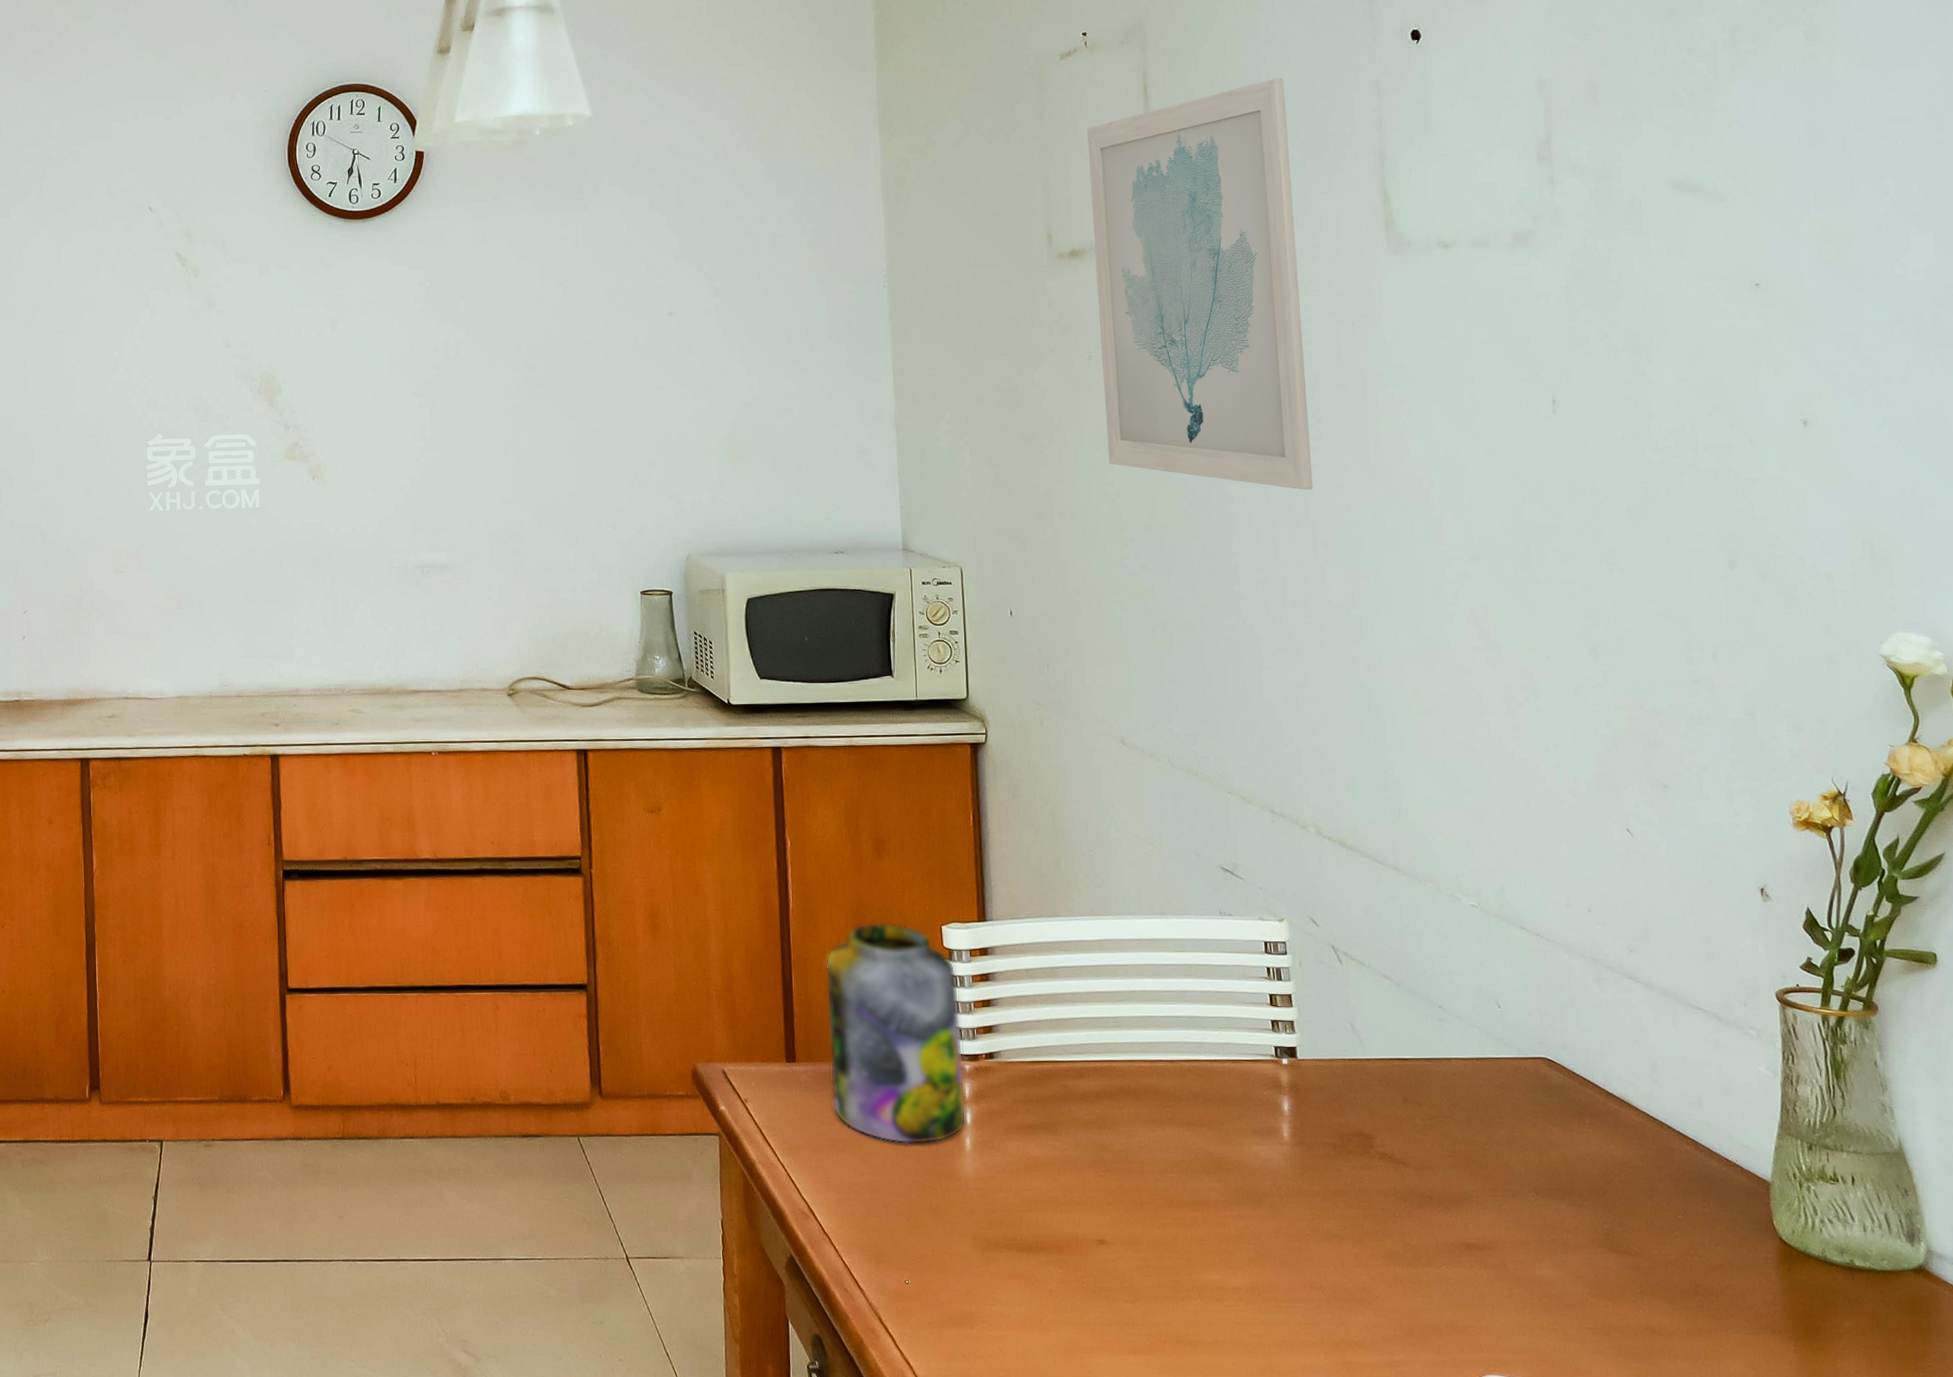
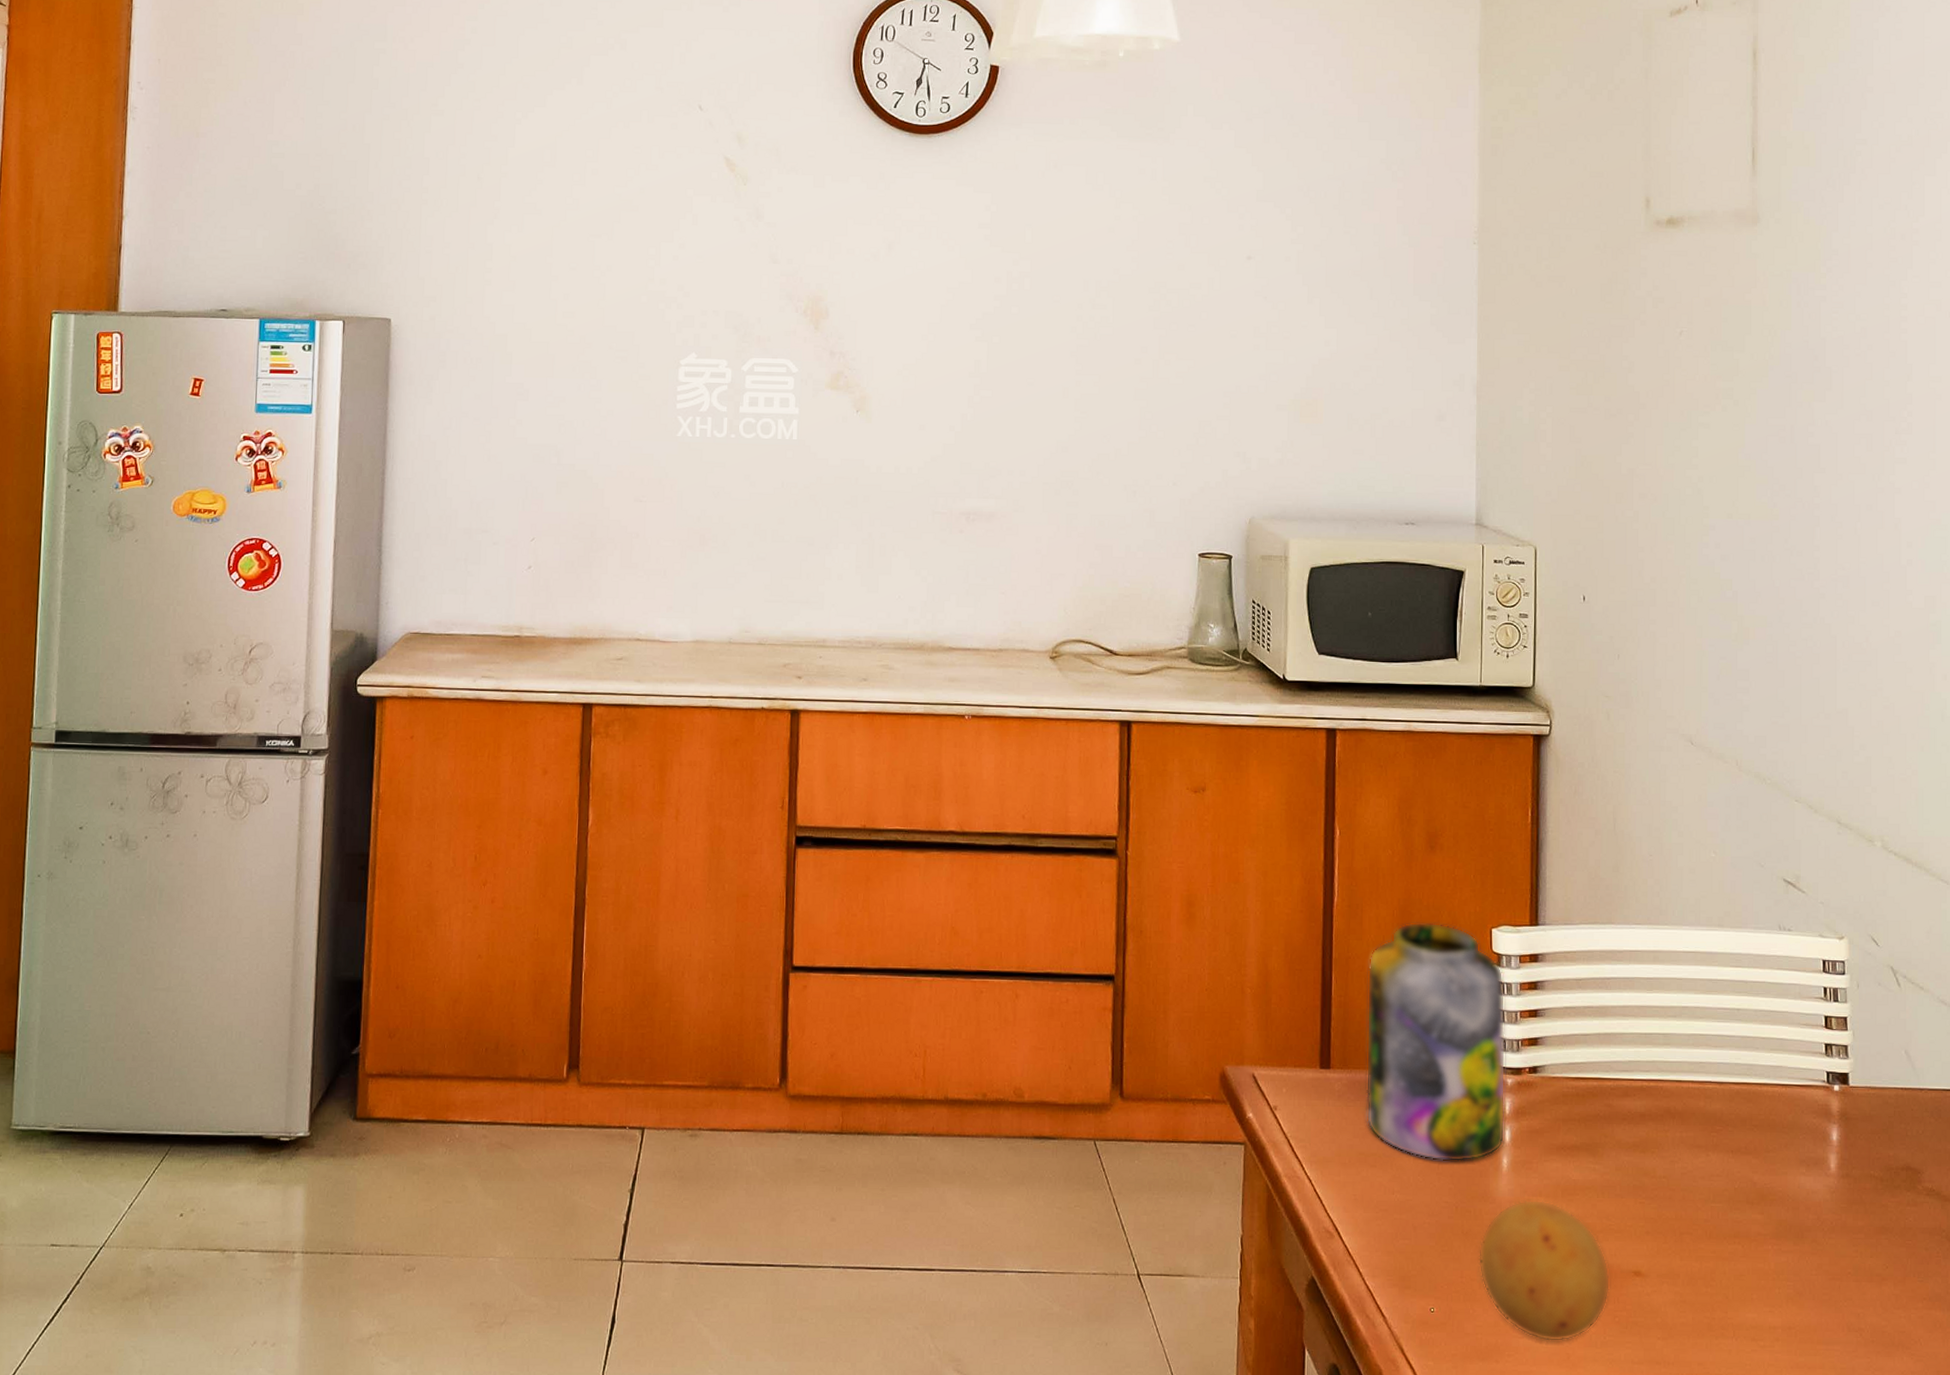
fruit: none [947,1176,1077,1308] -> present [1478,1199,1611,1342]
wall art: present [1086,78,1313,490] -> none [1692,52,1900,486]

